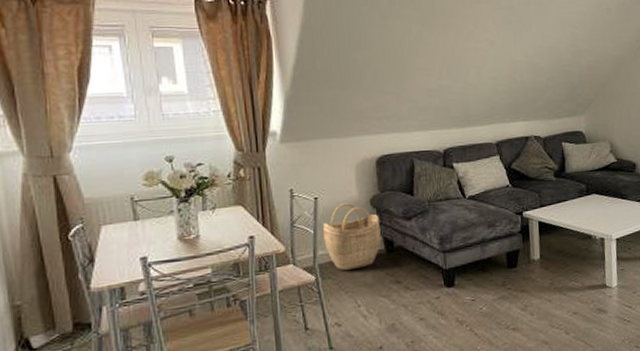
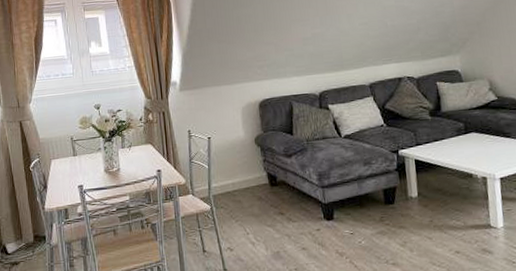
woven basket: present [323,203,381,271] -> none [216,142,265,202]

